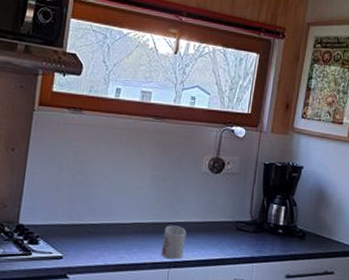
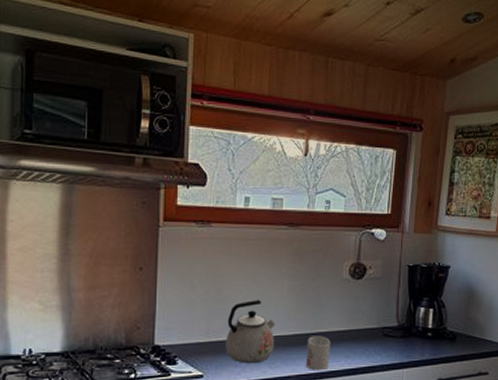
kettle: none [86,187,136,248] -> present [225,300,276,363]

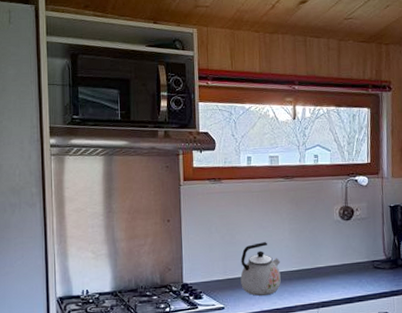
mug: present [306,336,331,371] -> none [308,270,329,301]

